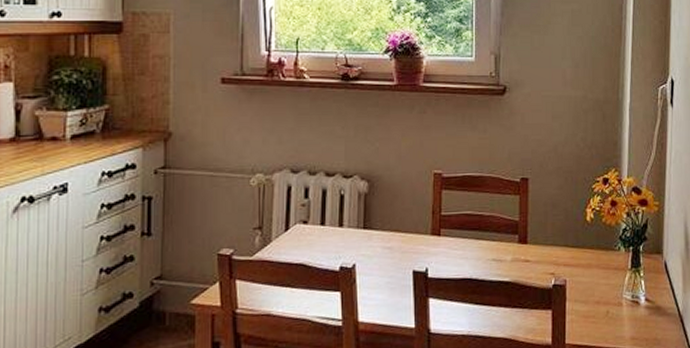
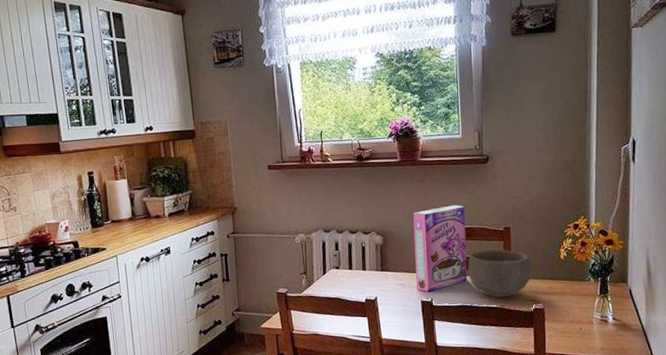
cereal box: none [407,145,474,259] -> present [412,204,468,292]
bowl: none [475,206,553,269] -> present [468,249,533,298]

